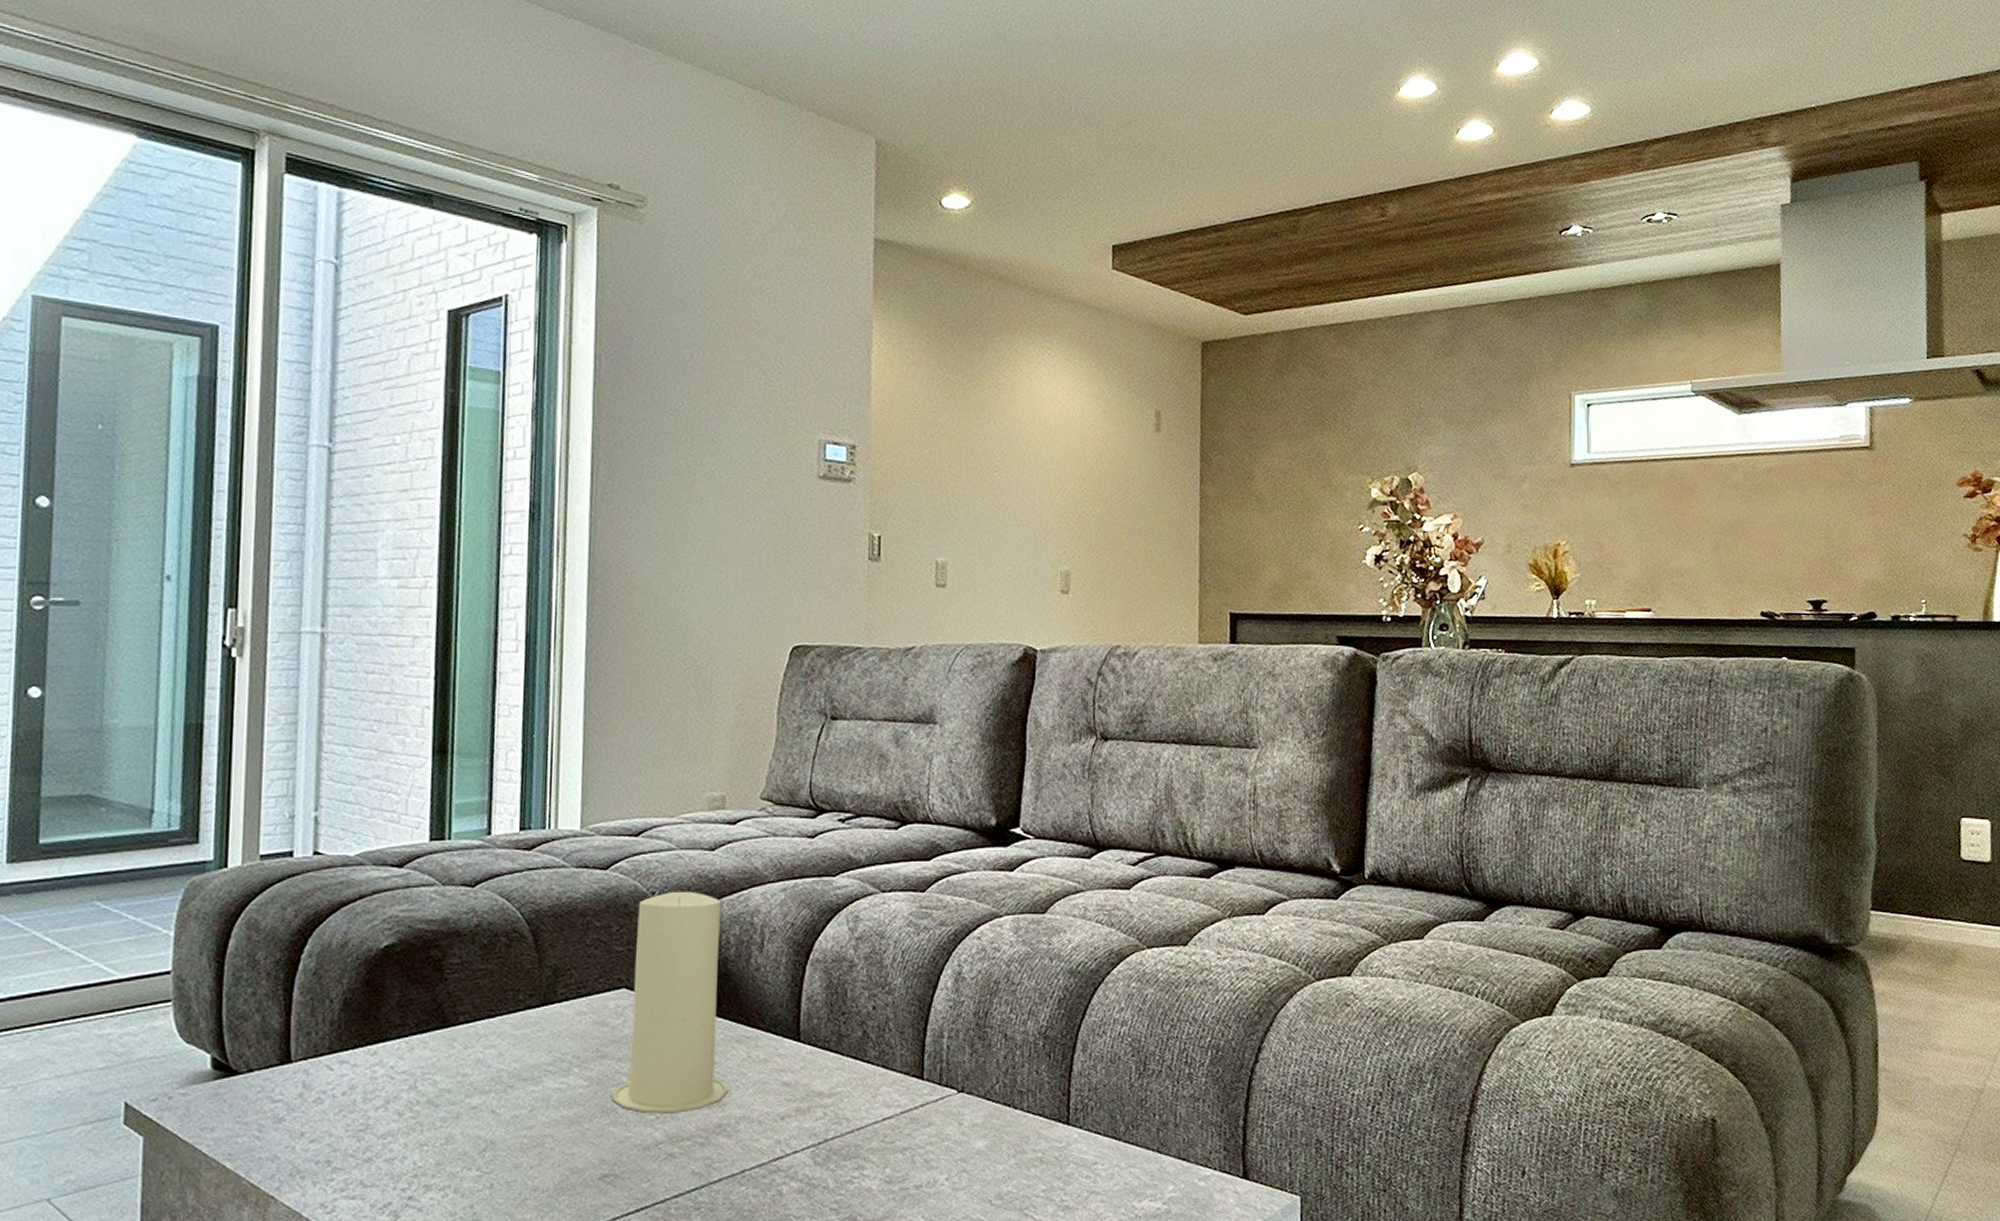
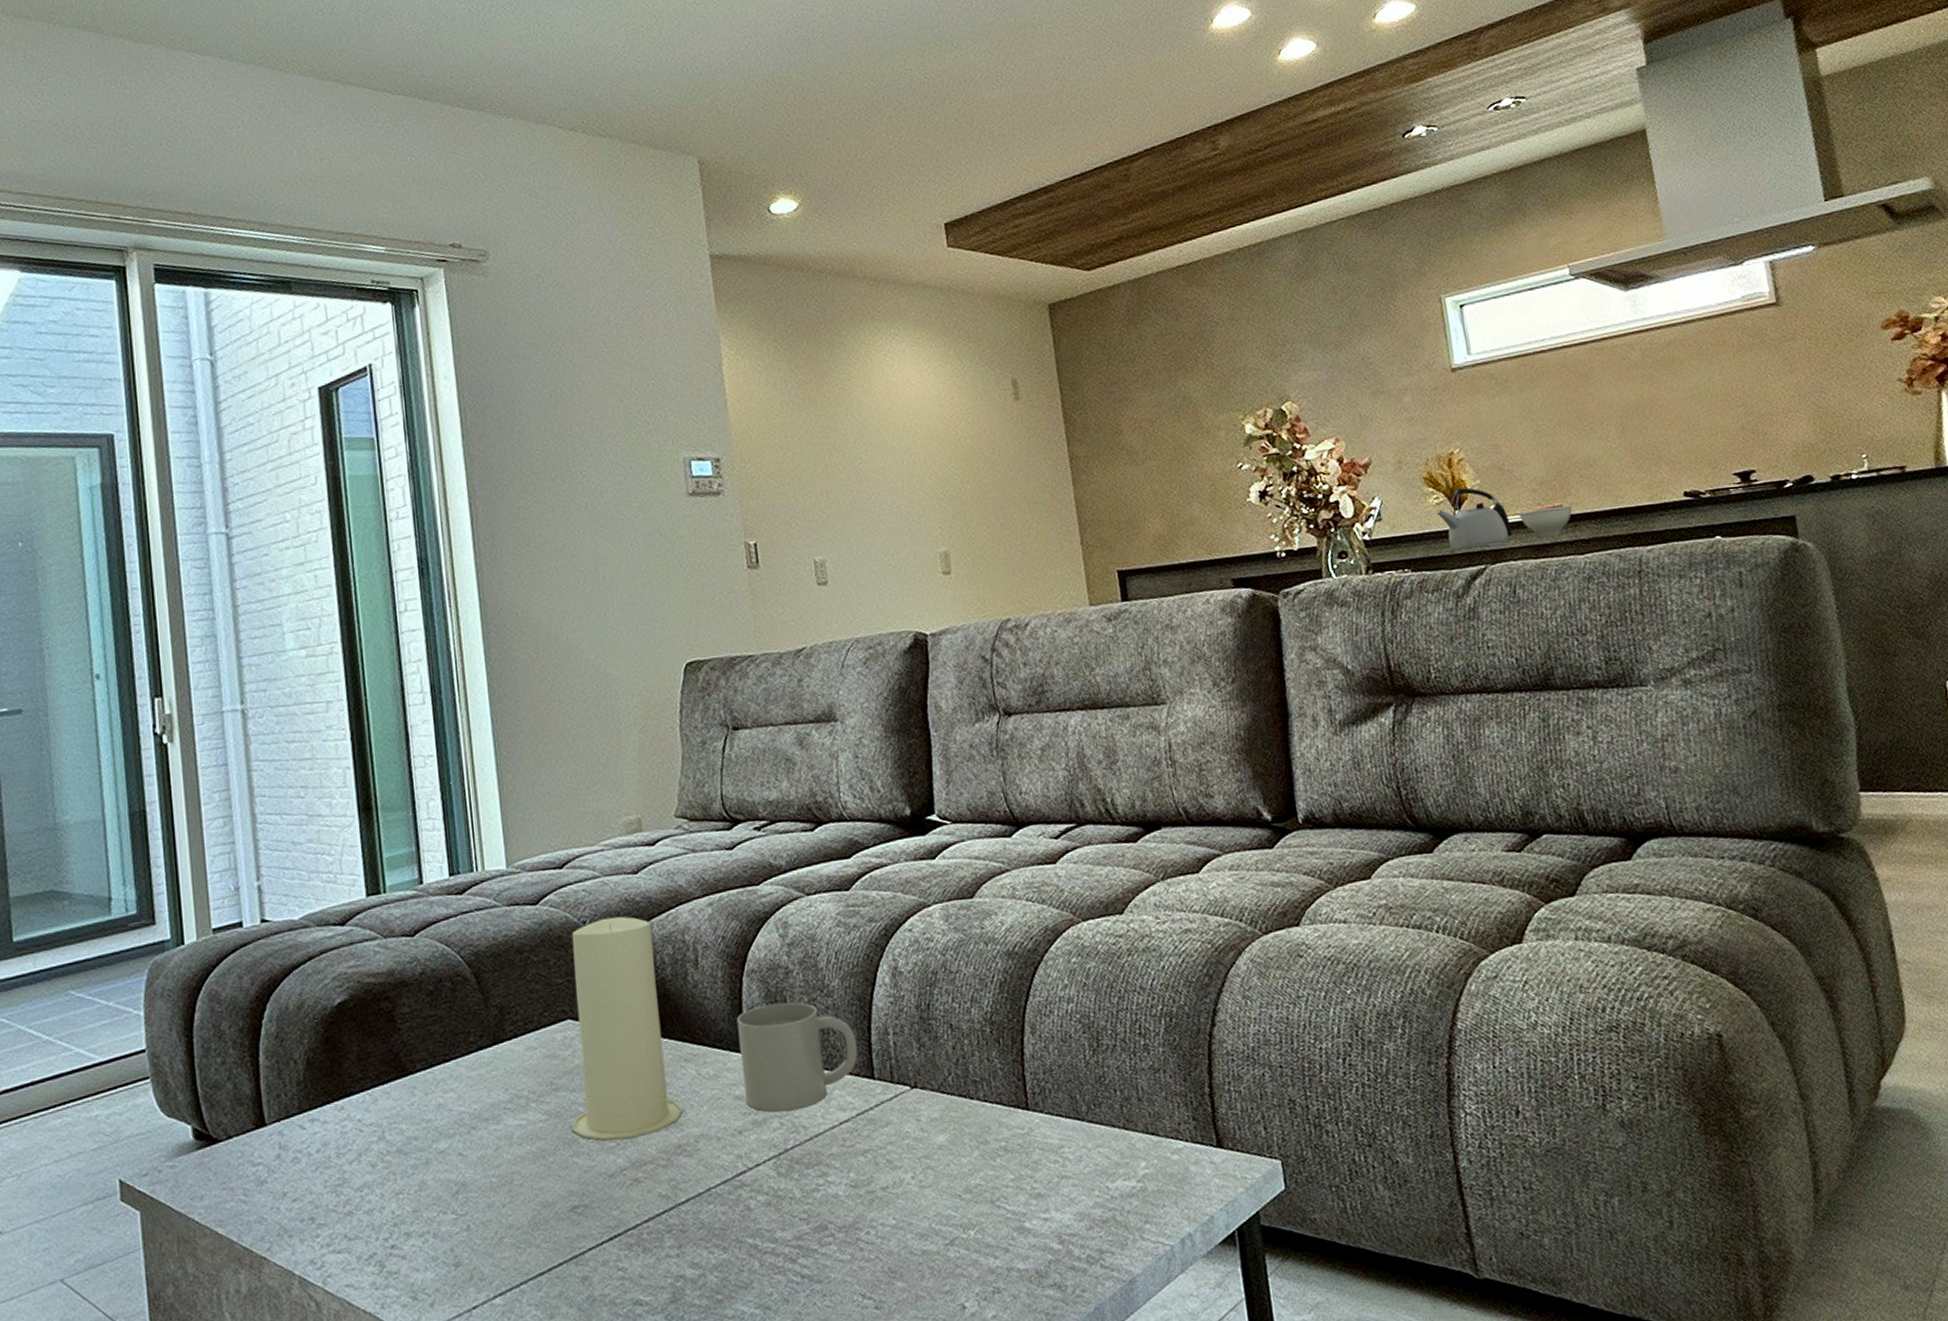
mug: none [792,995,911,1103] -> present [736,1002,858,1112]
kettle: none [1536,579,1601,640] -> present [1436,488,1512,553]
bowl: none [1610,609,1659,637] -> present [1518,505,1572,538]

